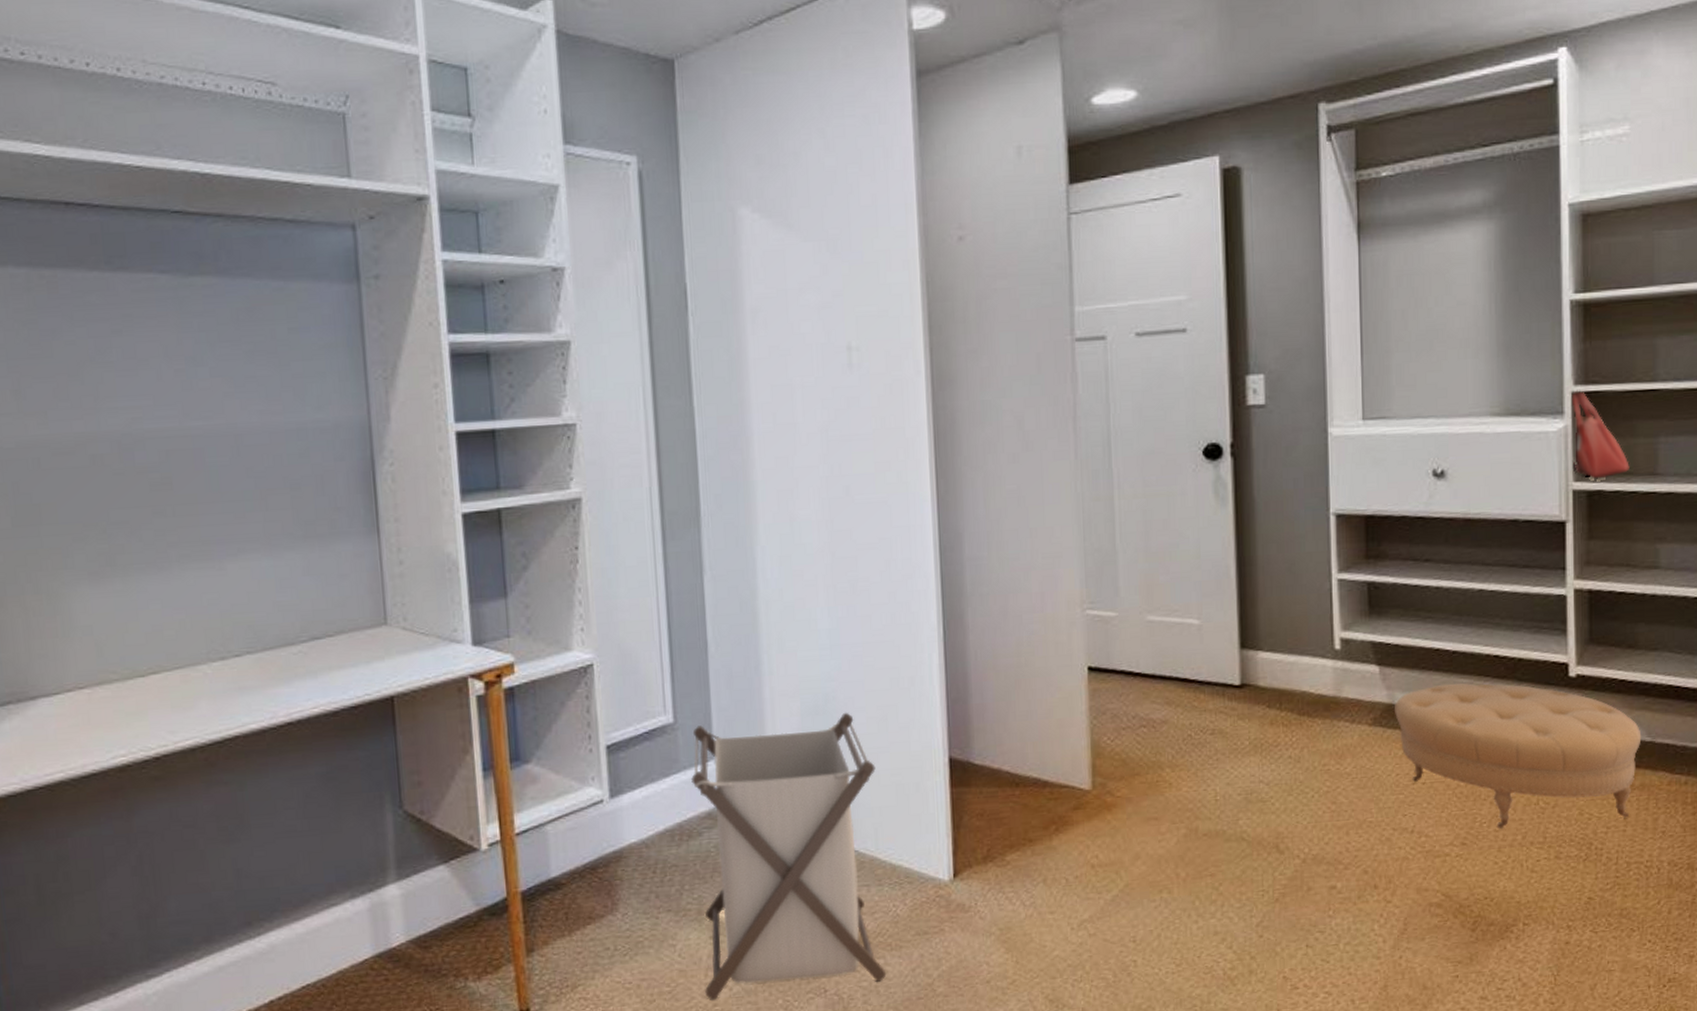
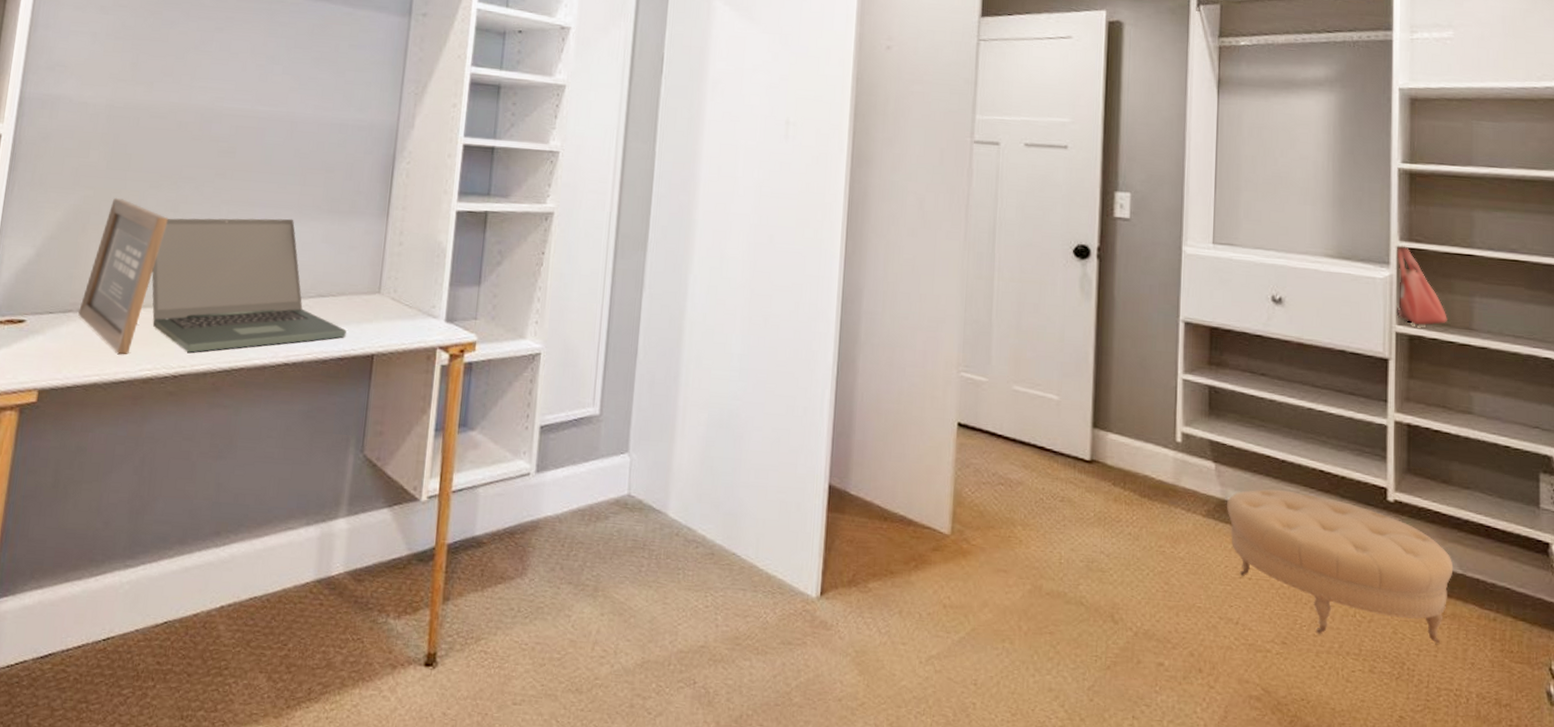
picture frame: none [19,559,106,744] -> present [78,197,168,355]
laptop: none [99,553,355,728] -> present [152,218,347,353]
laundry basket: present [691,712,887,1000] -> none [589,421,765,682]

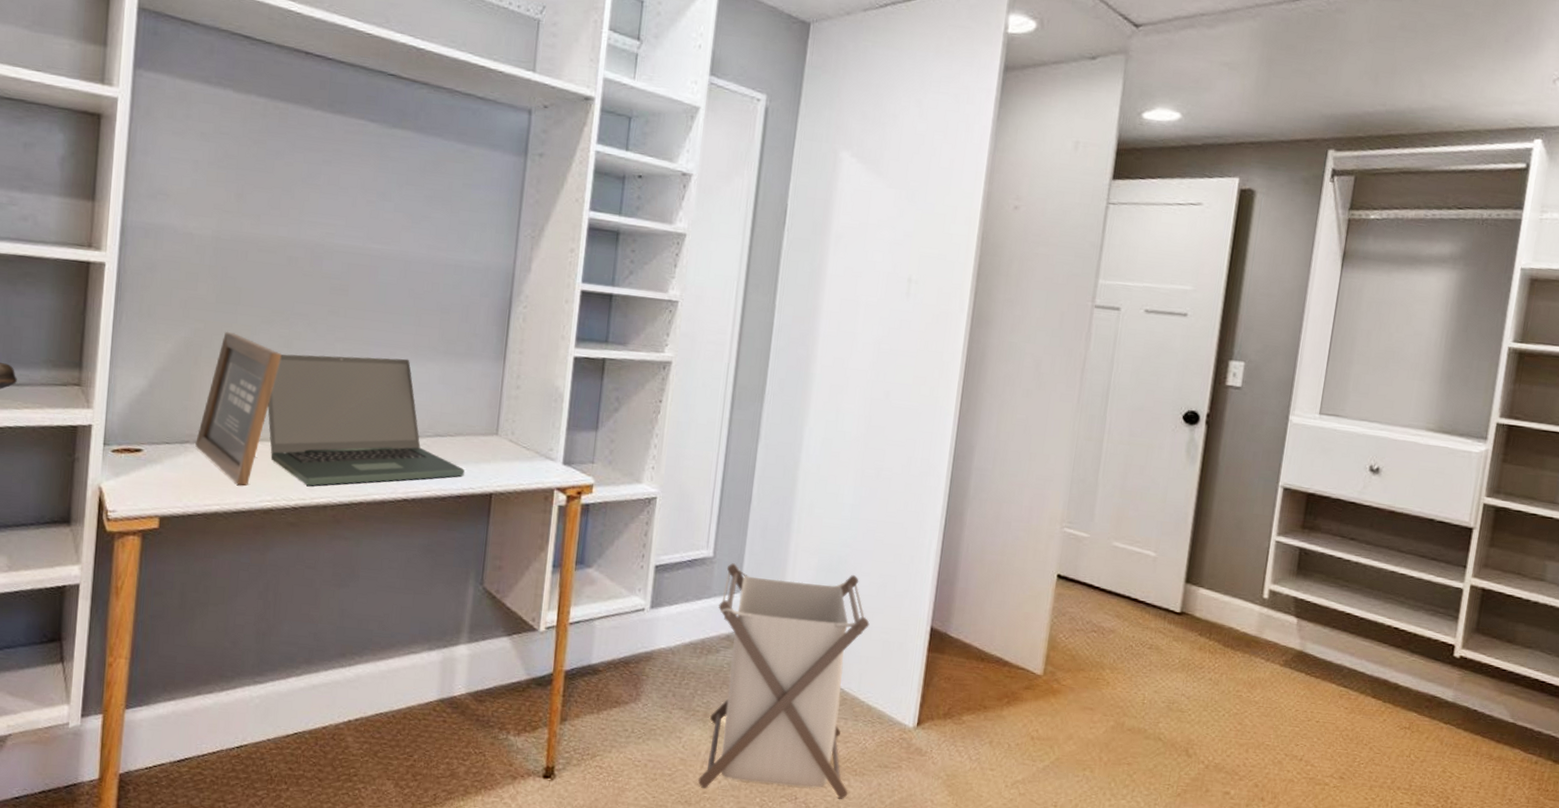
laundry basket: none [589,421,765,682] -> present [698,563,870,799]
ottoman: present [1227,489,1454,644] -> none [1303,643,1506,782]
handbag: present [1397,246,1447,326] -> none [1488,422,1535,499]

